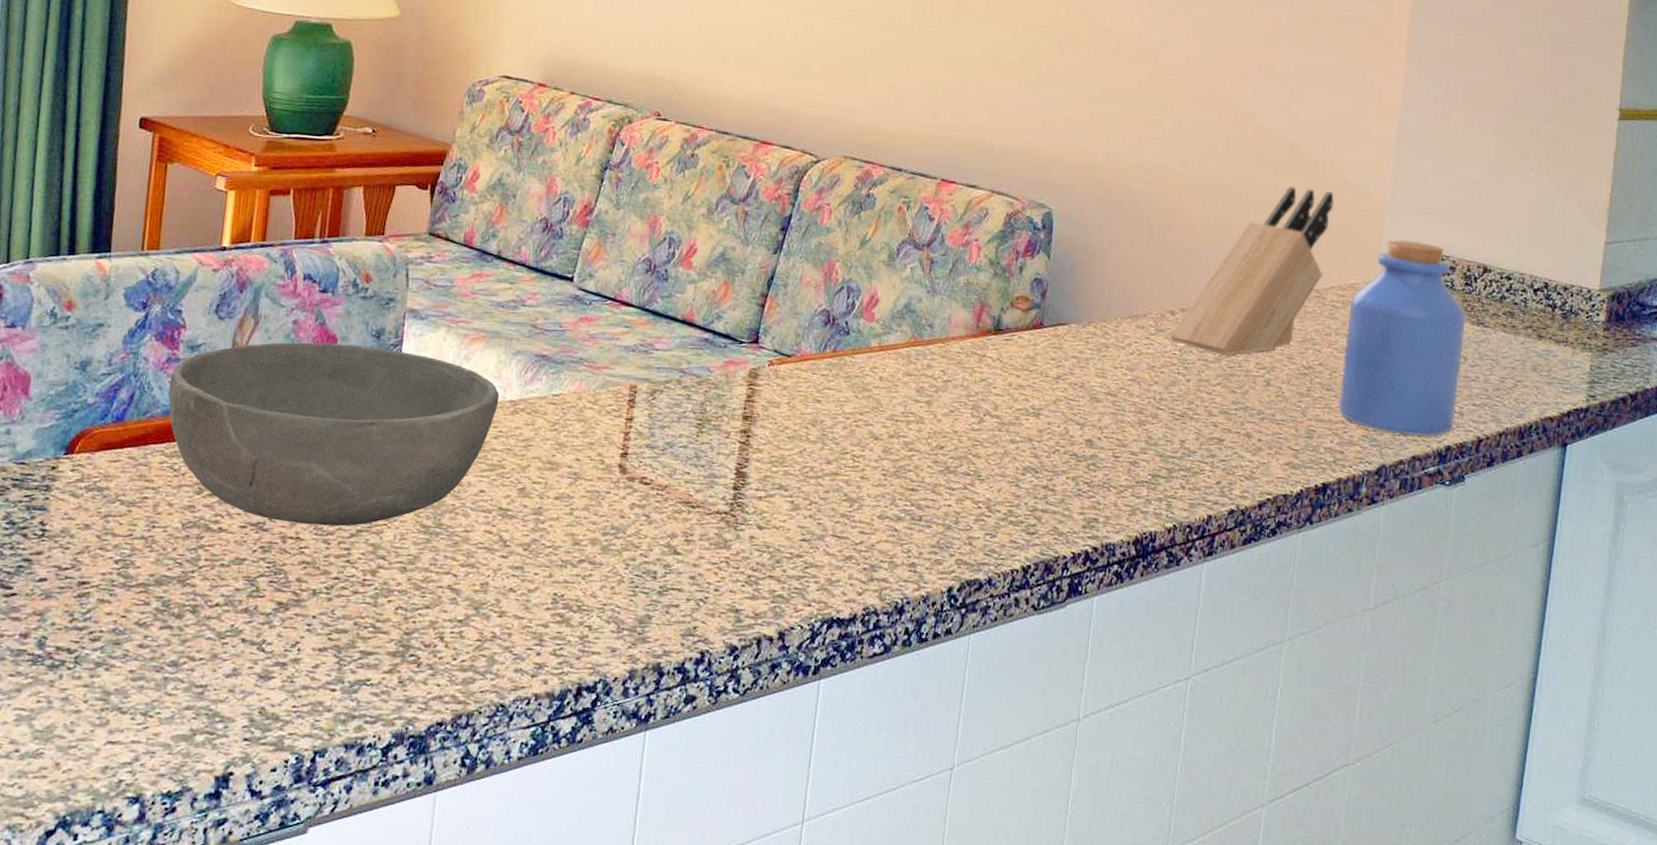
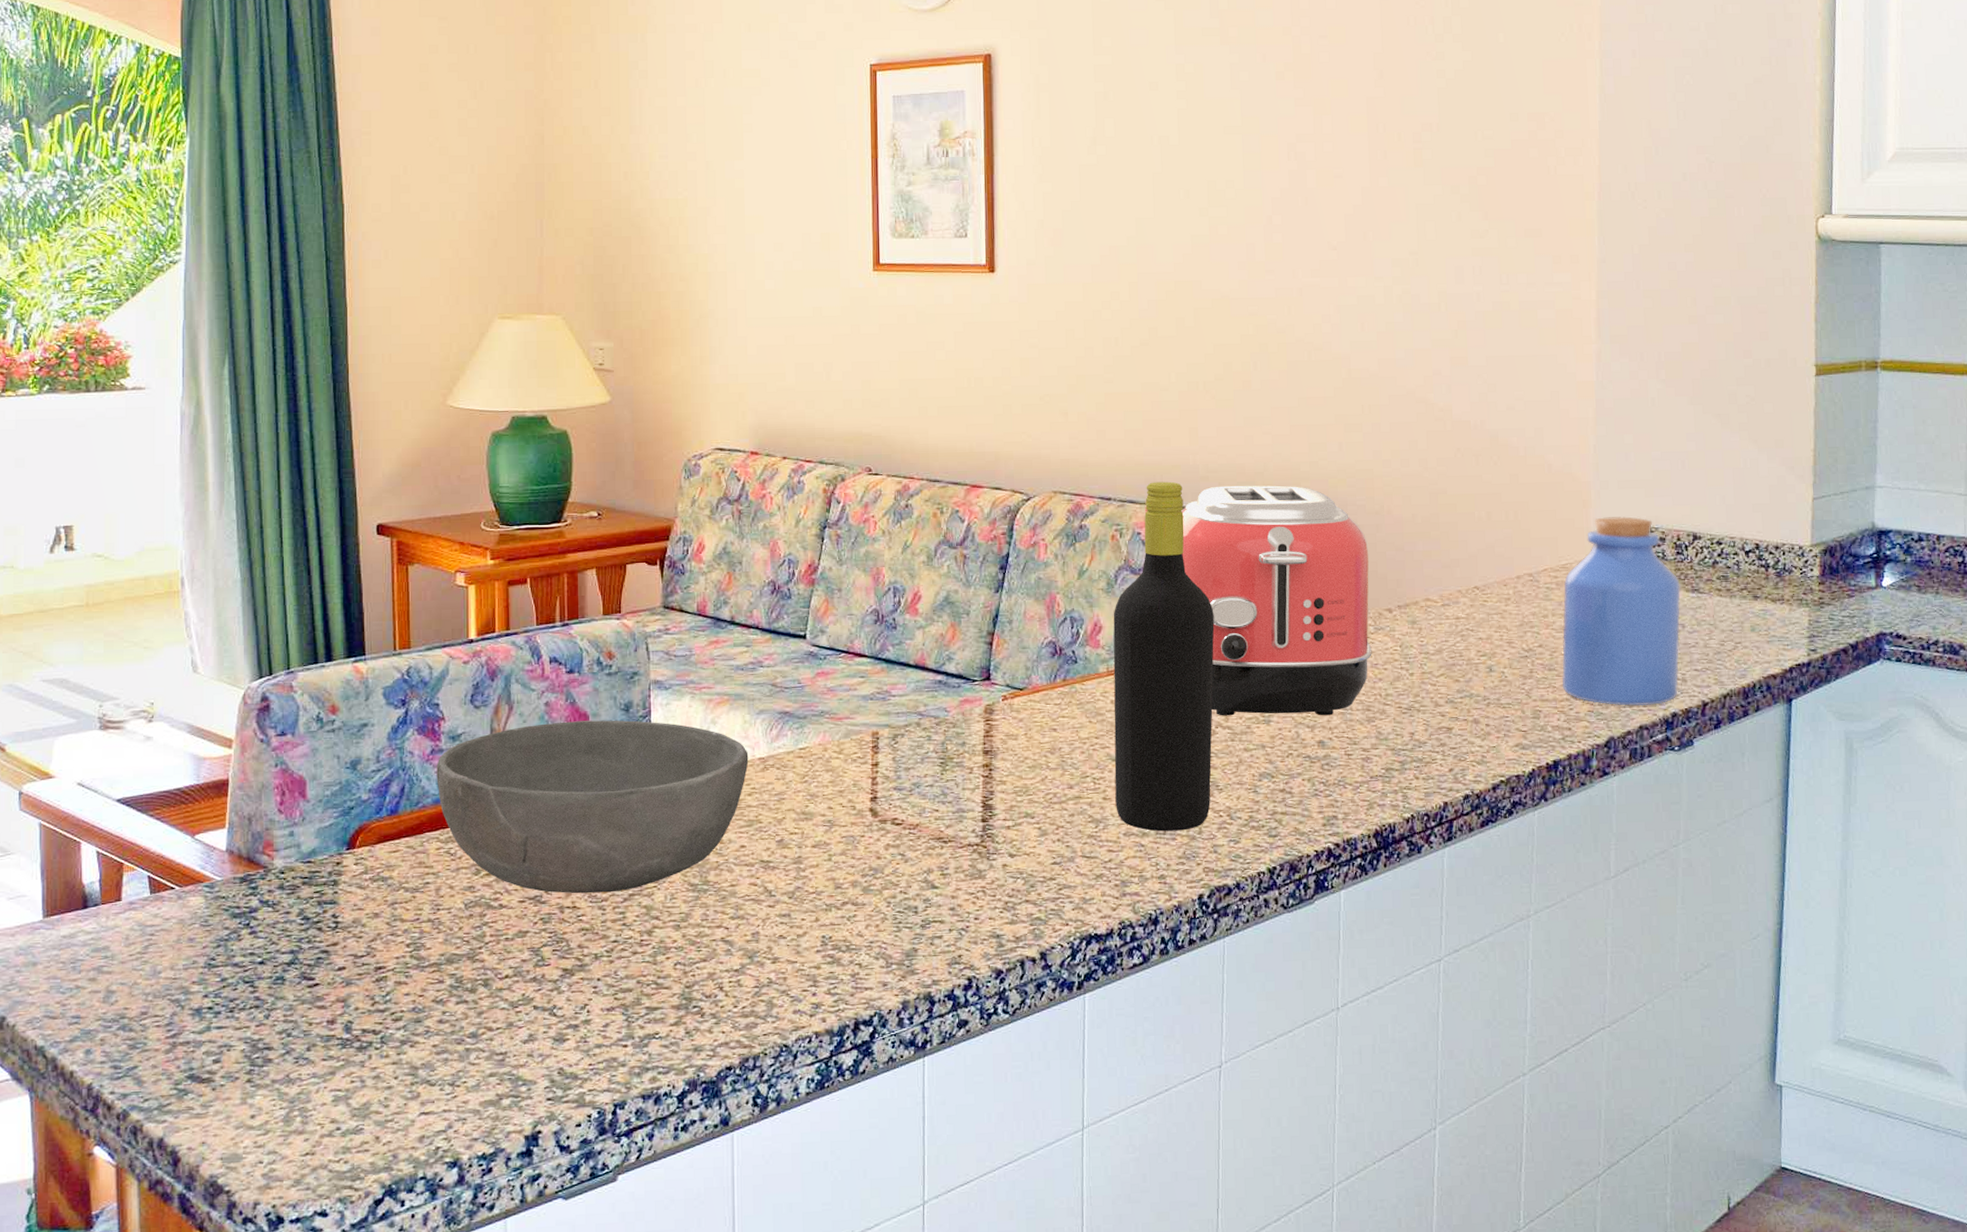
bottle: none [873,157,994,519] -> present [1113,481,1215,832]
toaster: none [968,168,1158,415] -> present [1181,485,1372,716]
knife block: present [1169,186,1334,355] -> none [1388,474,1538,646]

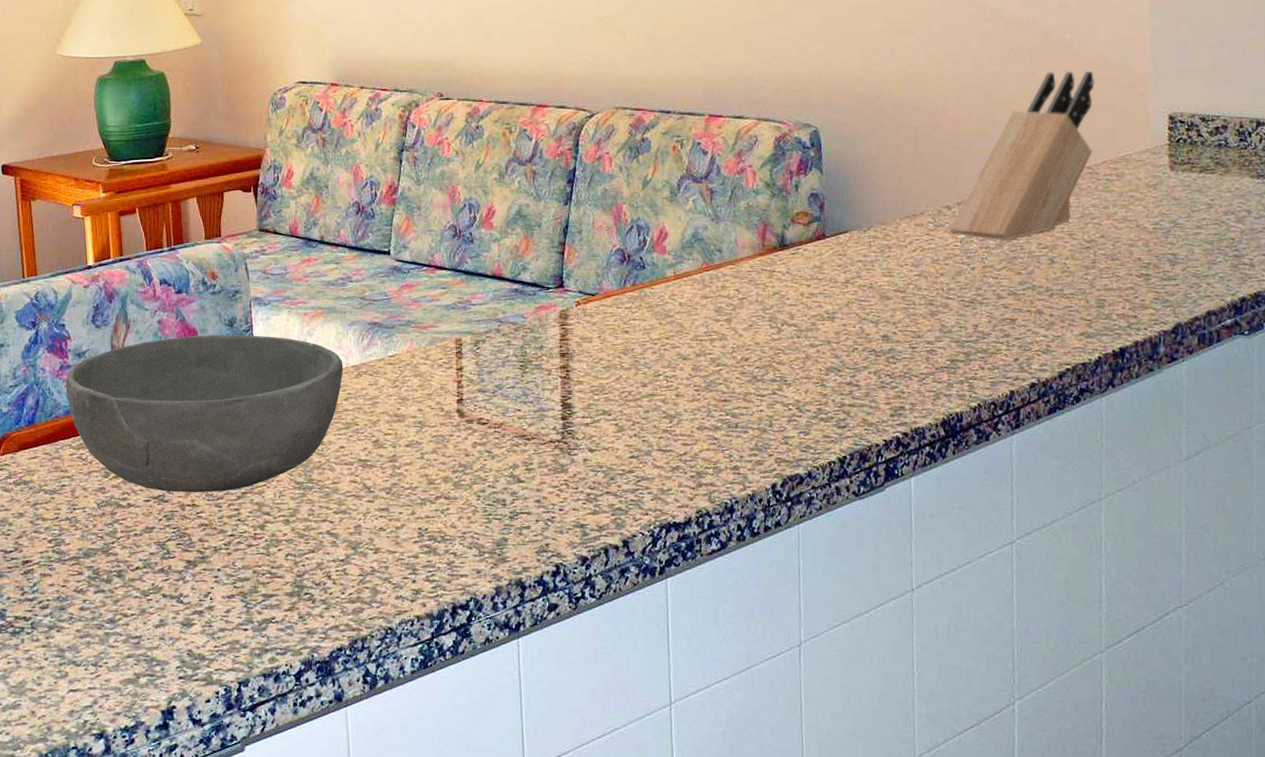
bottle: present [1113,481,1215,832] -> none [677,93,780,425]
toaster: present [1181,485,1372,716] -> none [739,91,933,315]
knife block: none [1388,474,1538,646] -> present [948,71,1095,240]
jar: present [1562,516,1681,706] -> none [1124,106,1247,292]

